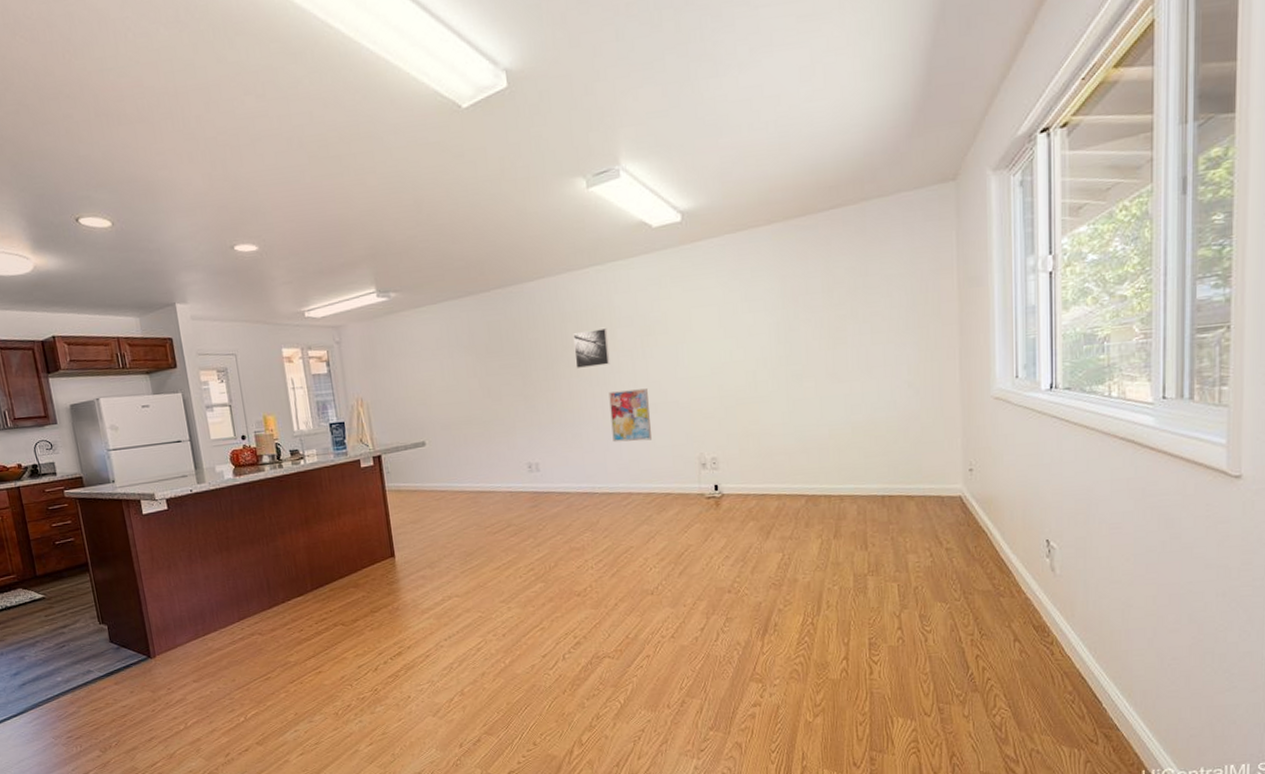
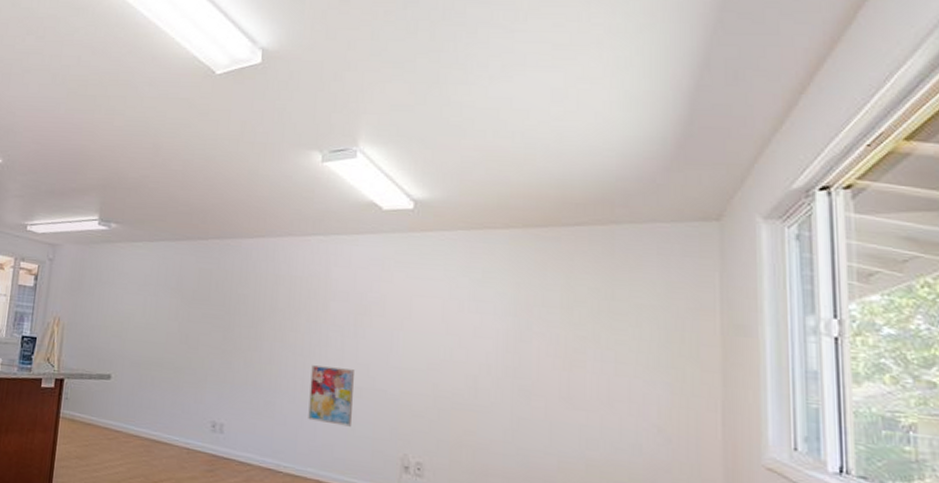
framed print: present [573,328,610,369] -> none [281,296,321,336]

